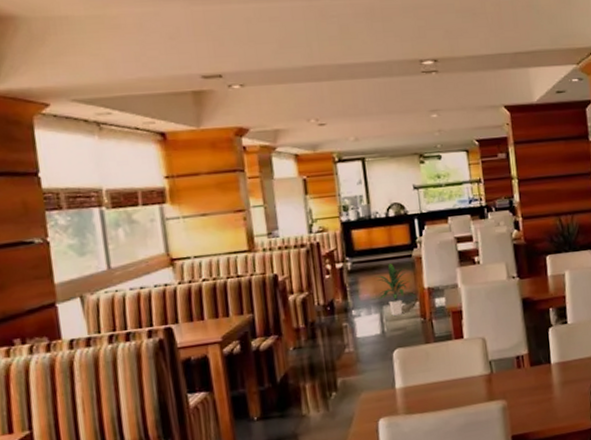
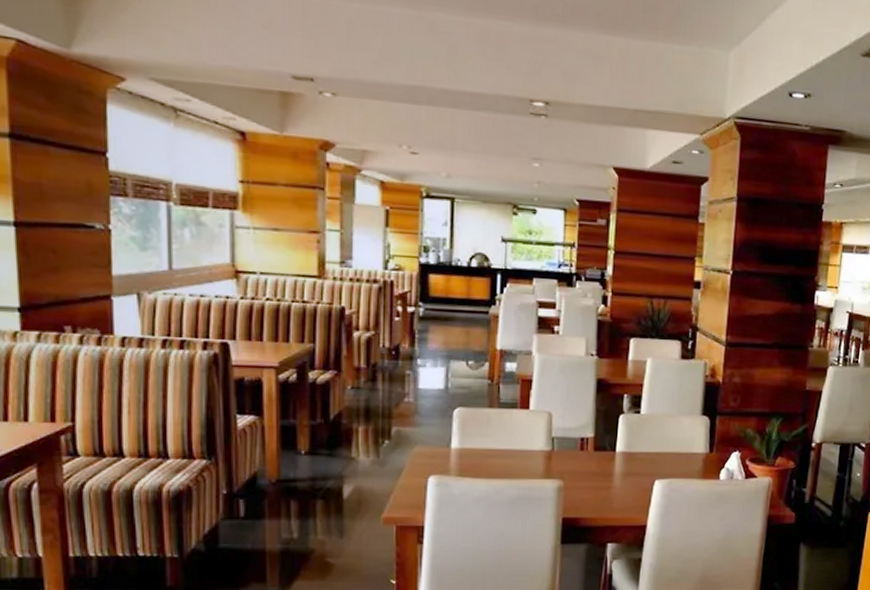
indoor plant: present [376,263,416,316] -> none [448,317,487,373]

